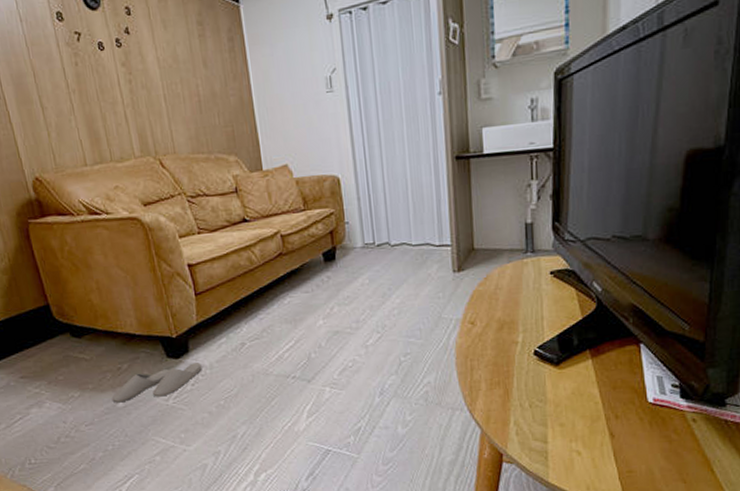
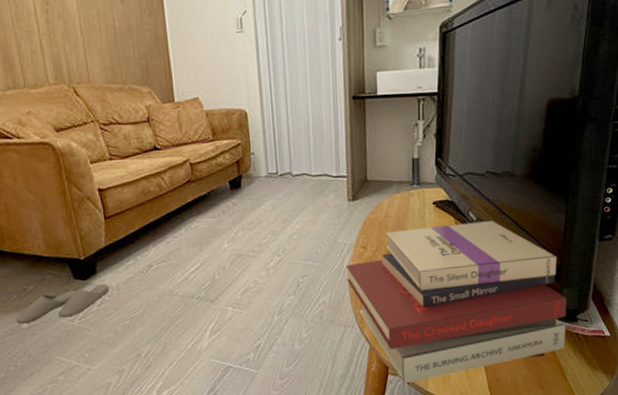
books: none [453,292,713,472] -> present [346,221,566,383]

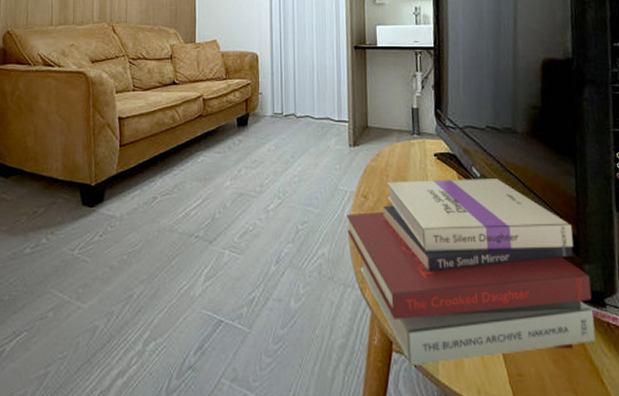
slippers: present [16,284,109,324] -> none [20,213,113,248]

